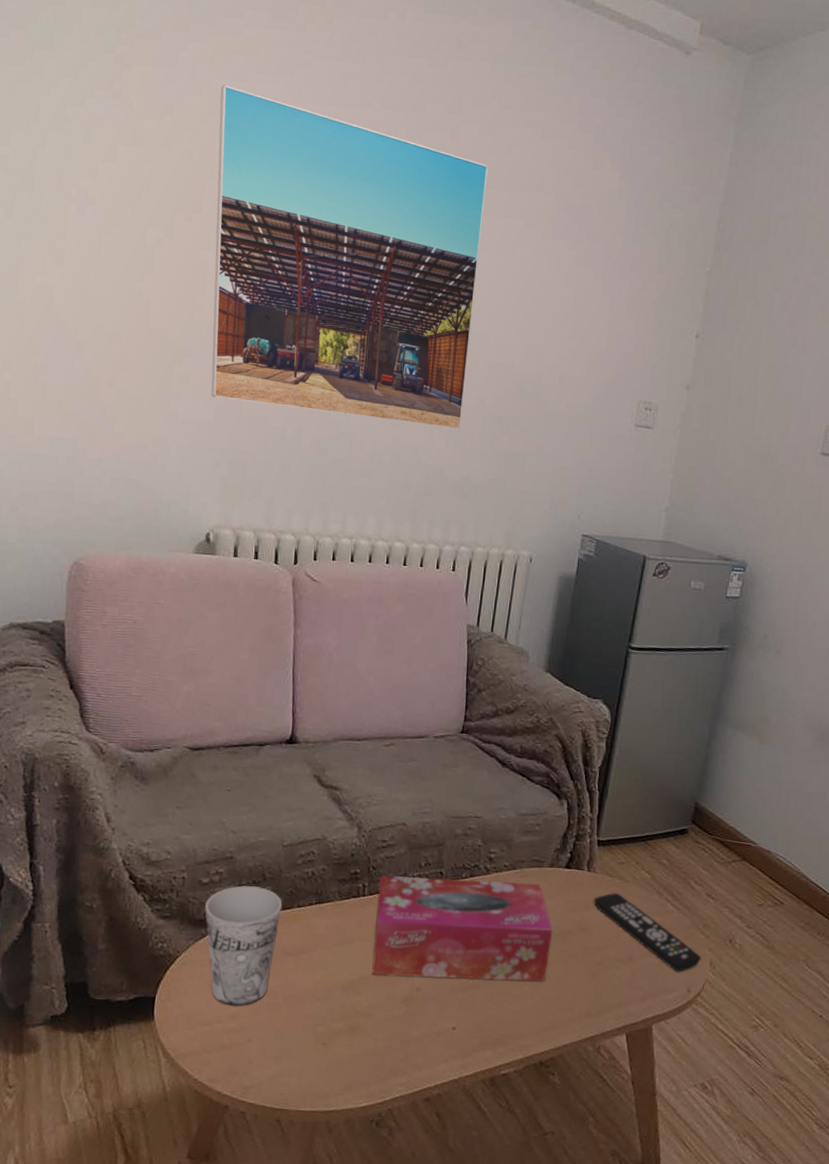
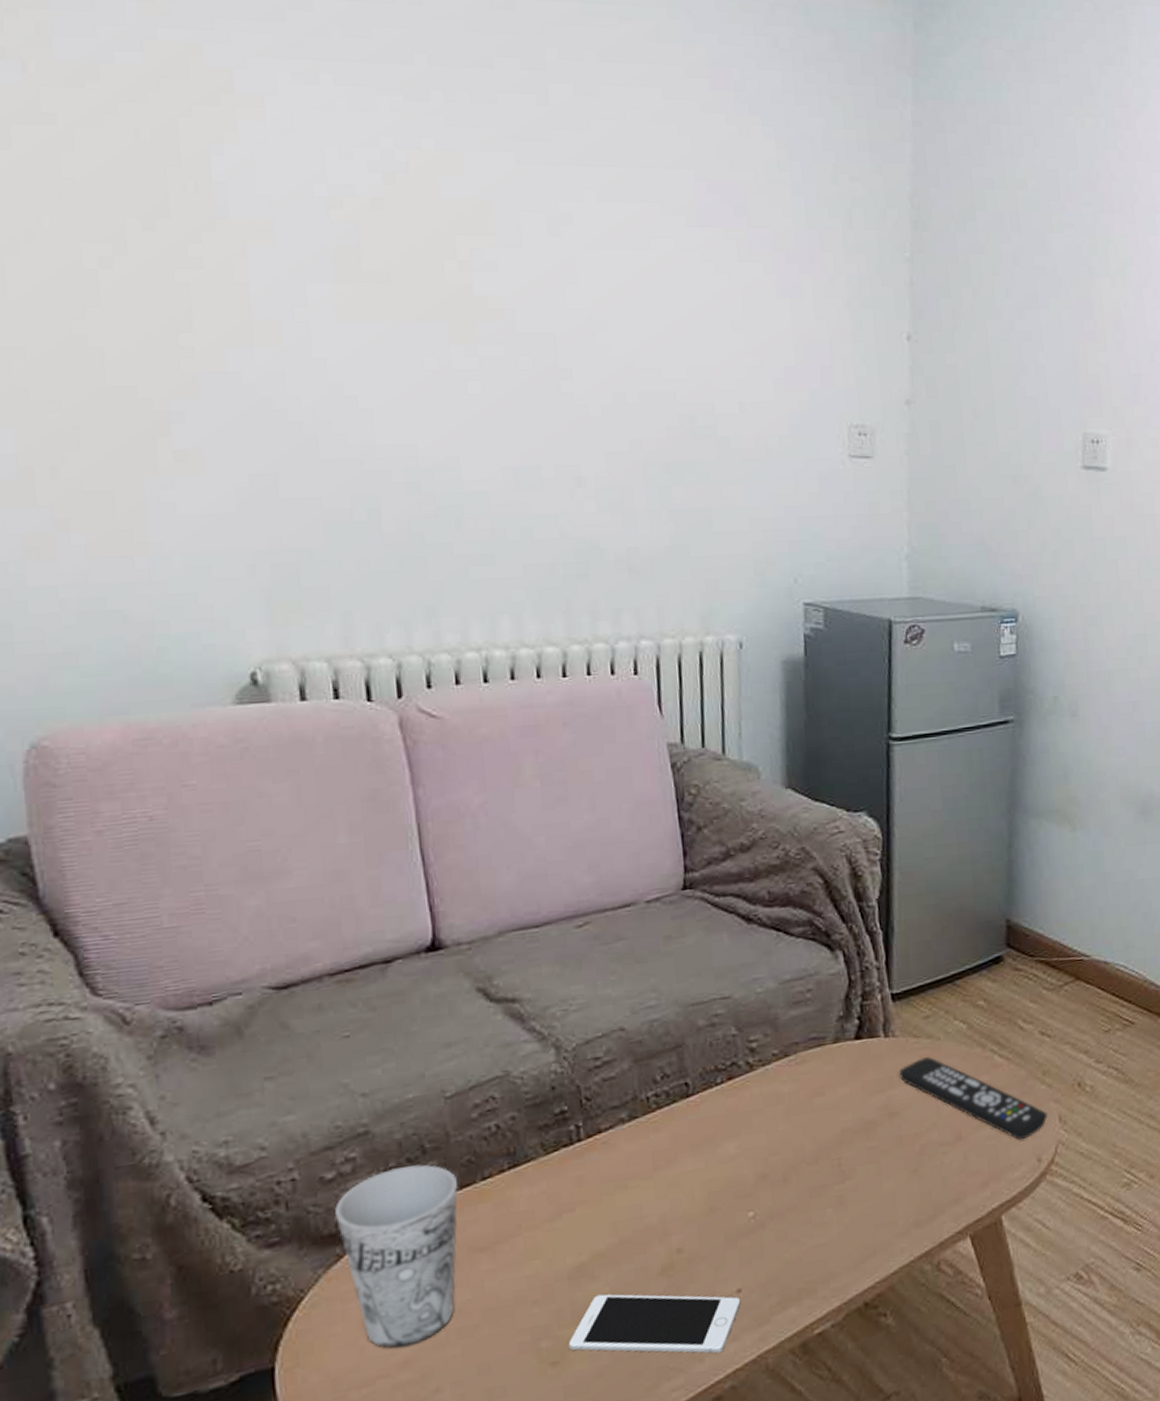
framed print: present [211,85,488,430] -> none [172,35,615,486]
cell phone: none [335,1005,454,1068] -> present [568,1293,741,1354]
tissue box: present [372,875,553,982] -> none [598,1068,853,1249]

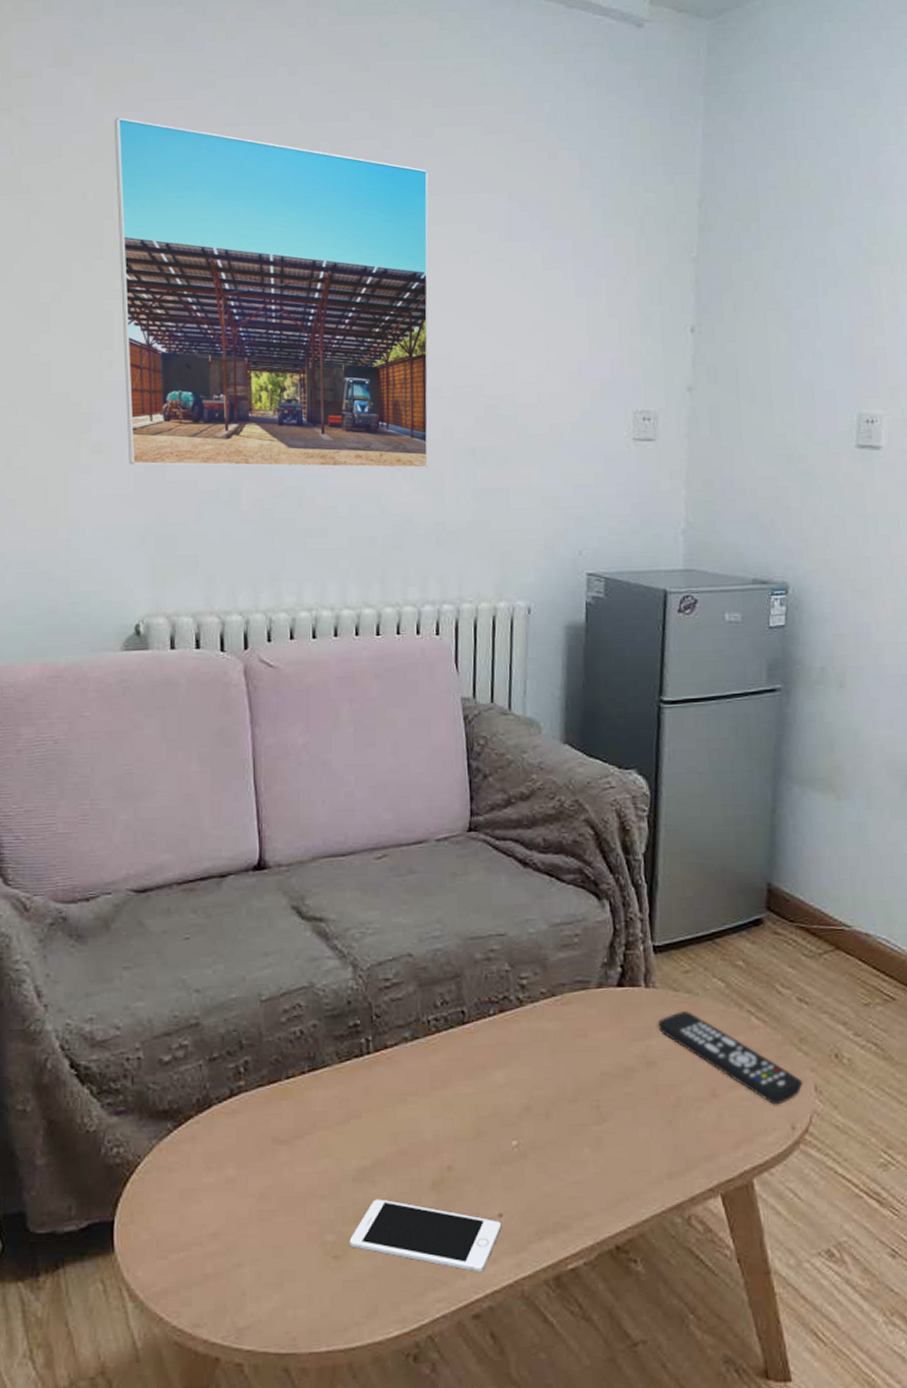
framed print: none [172,35,615,486] -> present [114,117,429,469]
cup: present [335,1164,459,1349] -> none [169,1058,267,1221]

